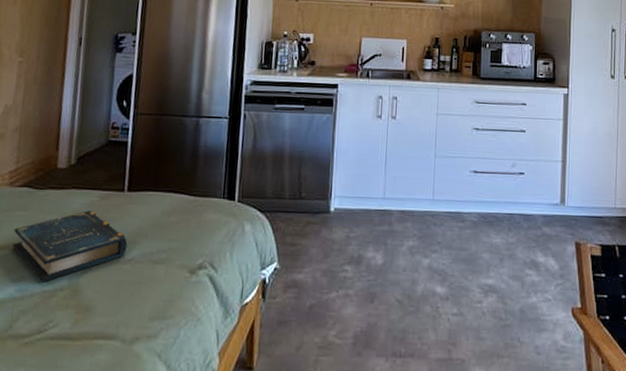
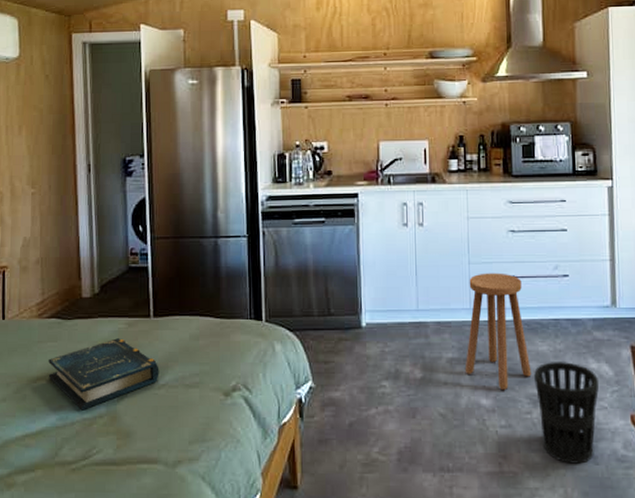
stool: none [423,166,485,280] -> present [465,272,532,391]
wastebasket: none [487,254,544,353] -> present [534,362,599,464]

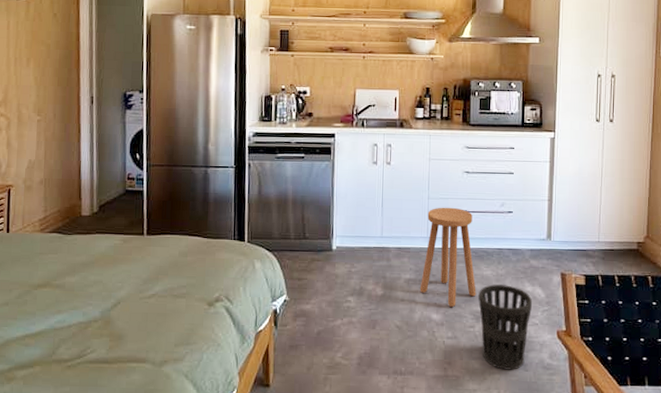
book: present [48,338,159,411] -> none [48,253,151,315]

